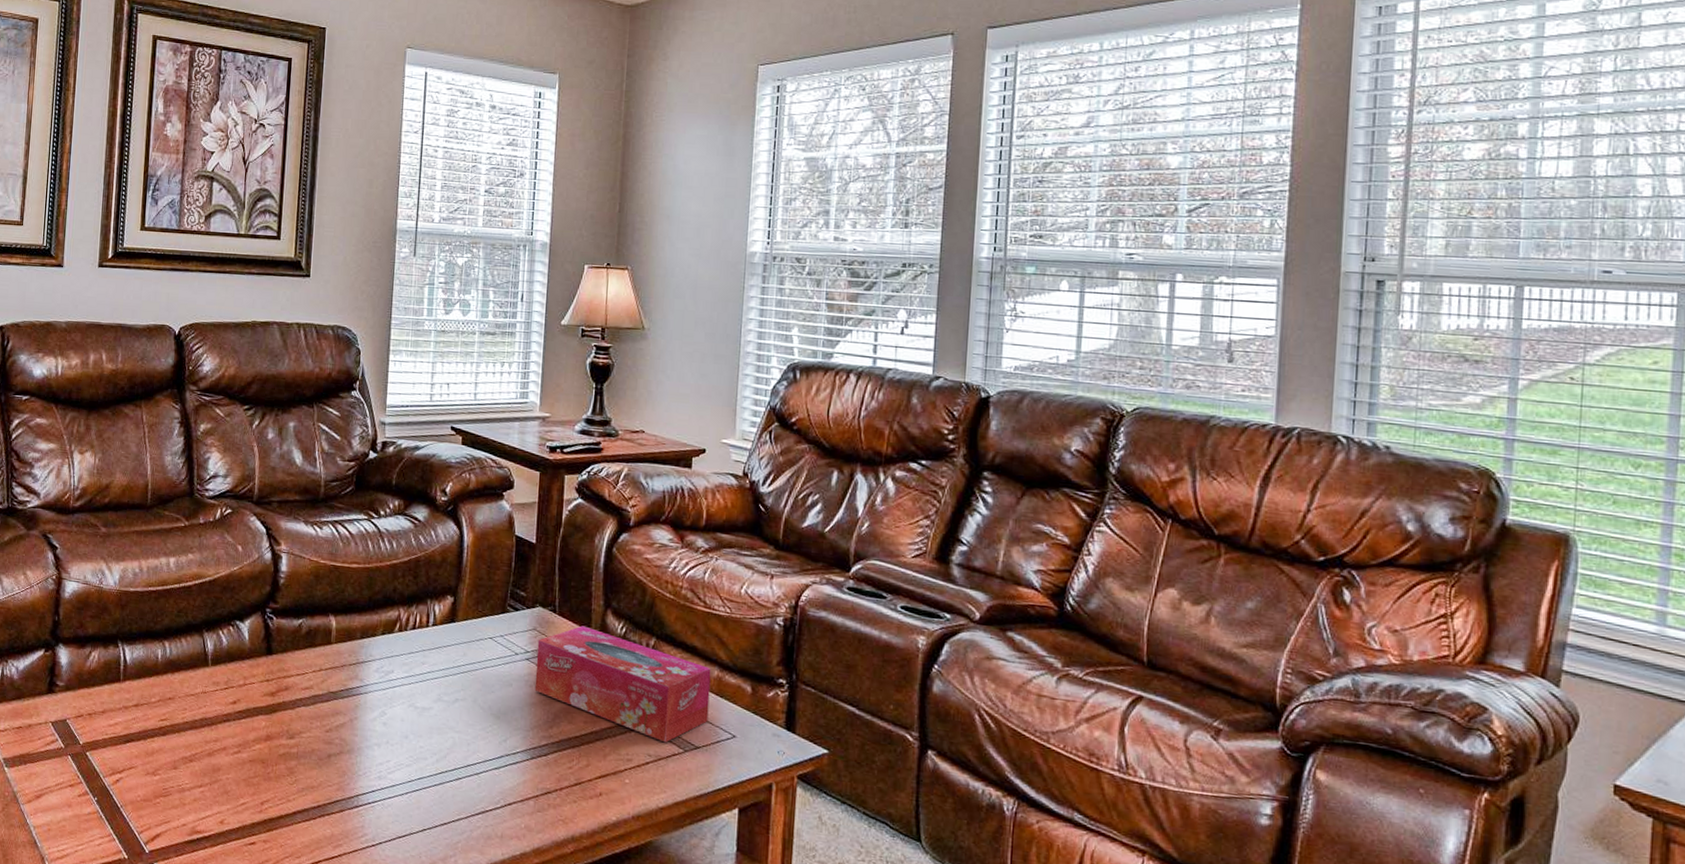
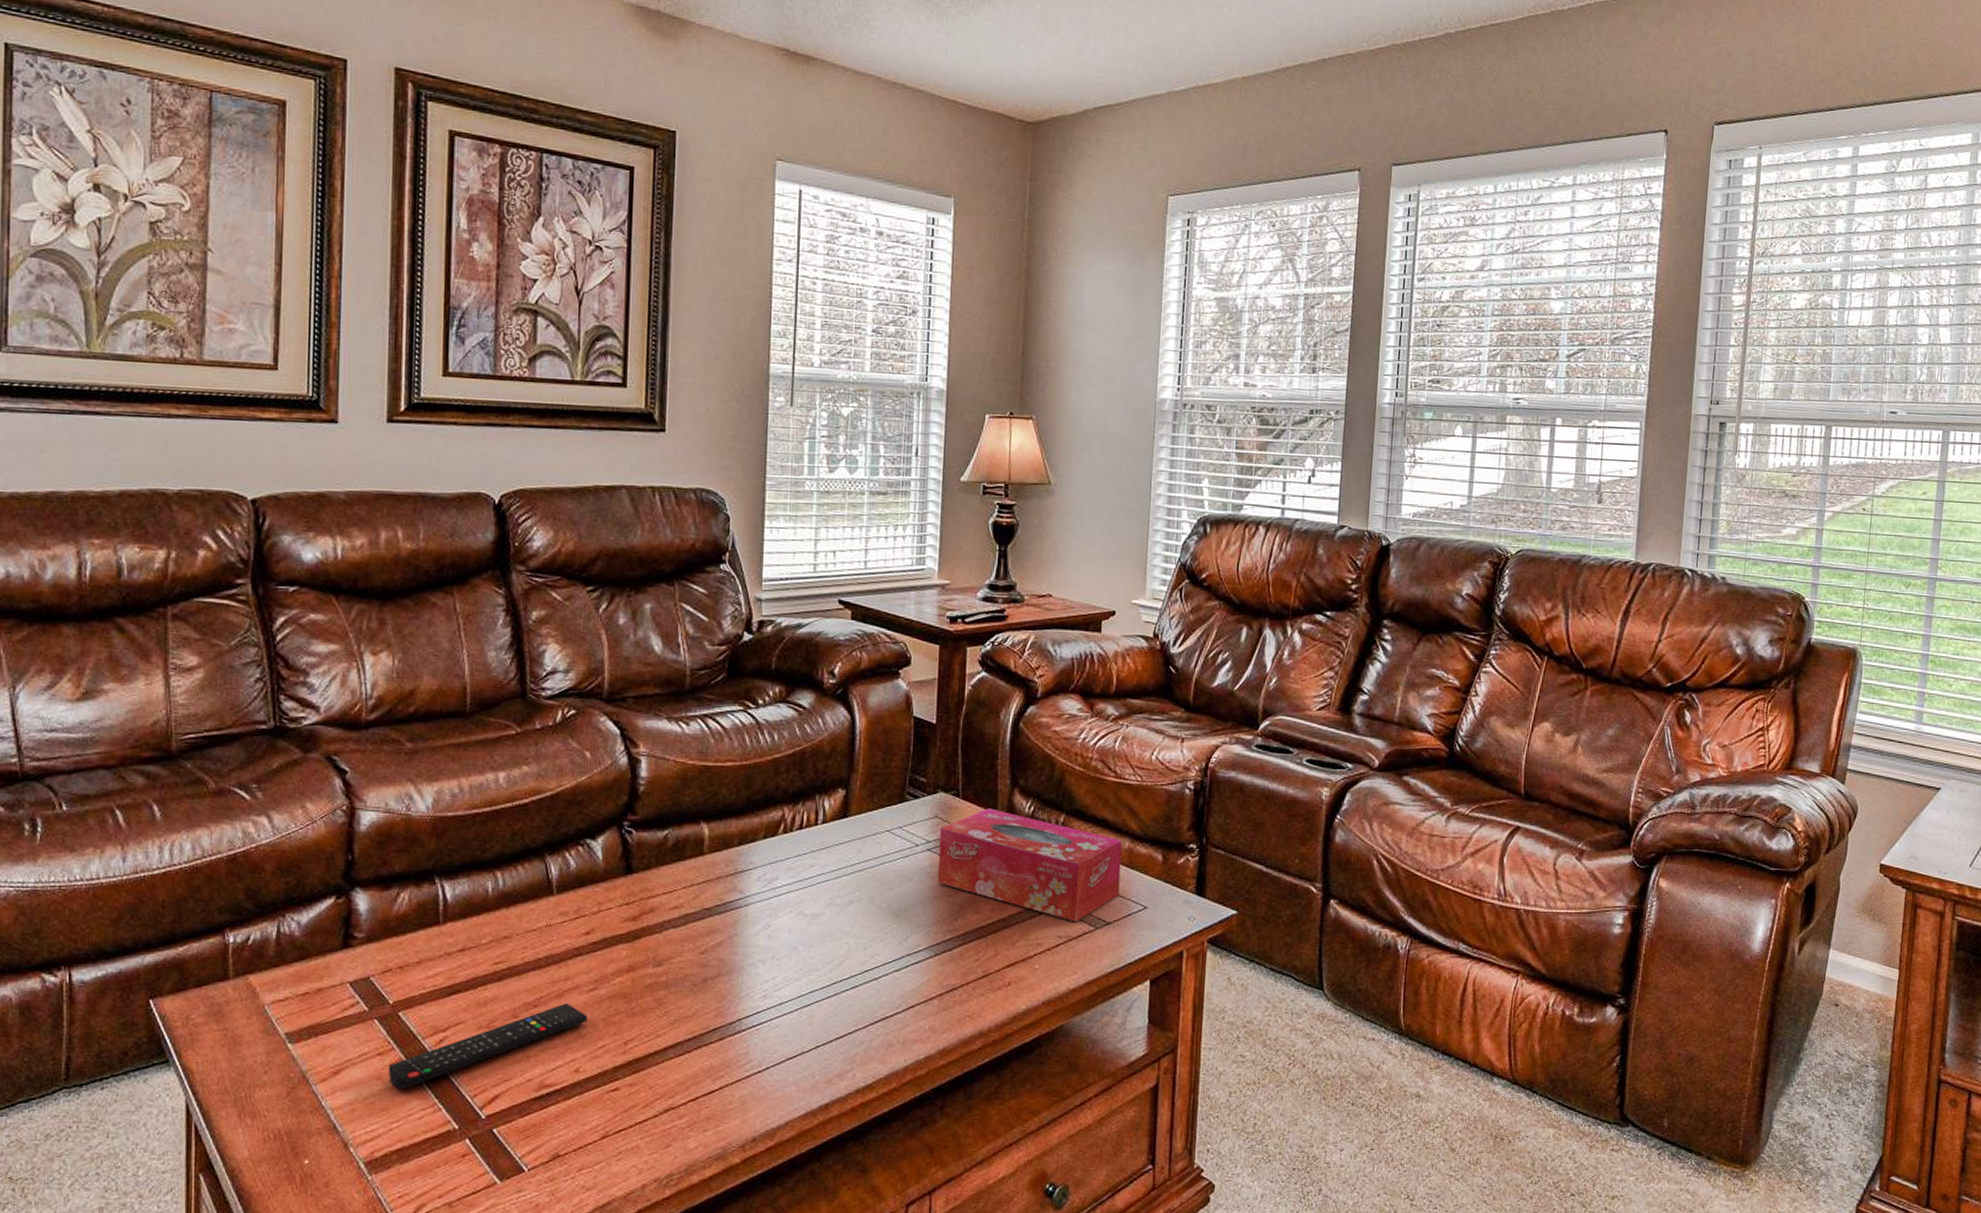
remote control: none [77,761,232,818] -> present [388,1003,587,1090]

